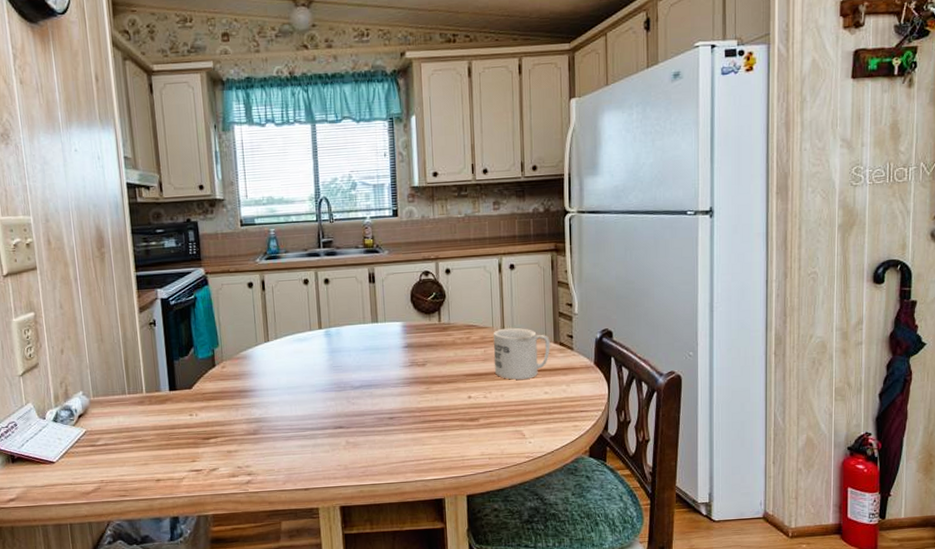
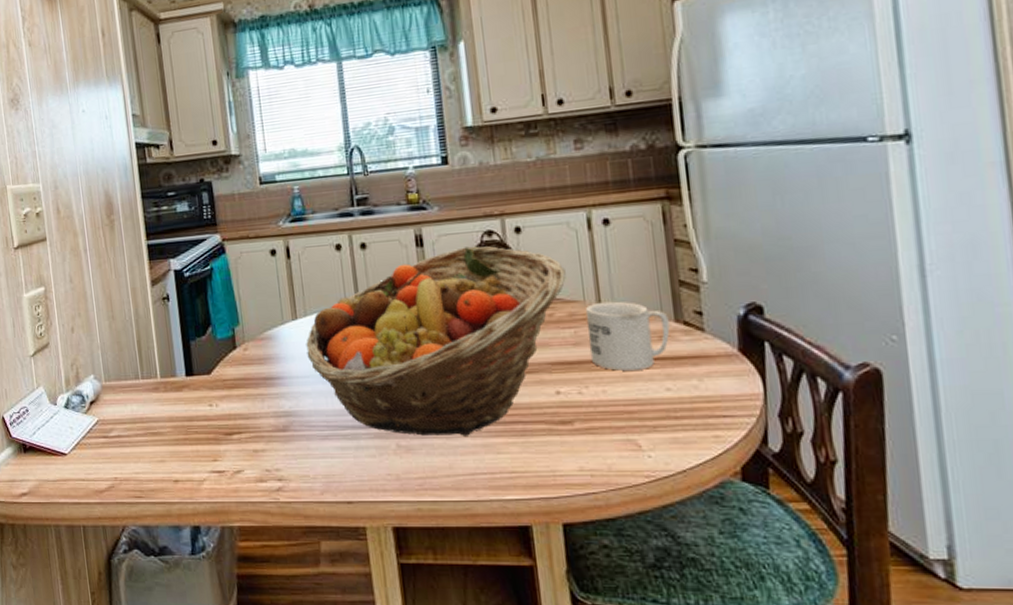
fruit basket: none [275,283,481,434] -> present [306,246,566,436]

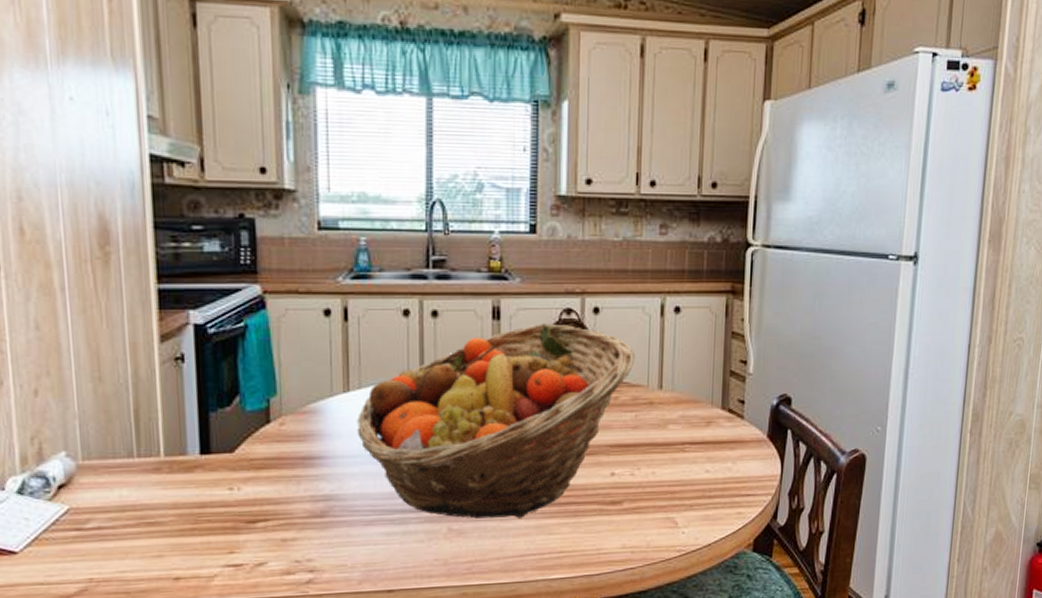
mug: present [585,301,670,371] -> none [646,387,717,454]

